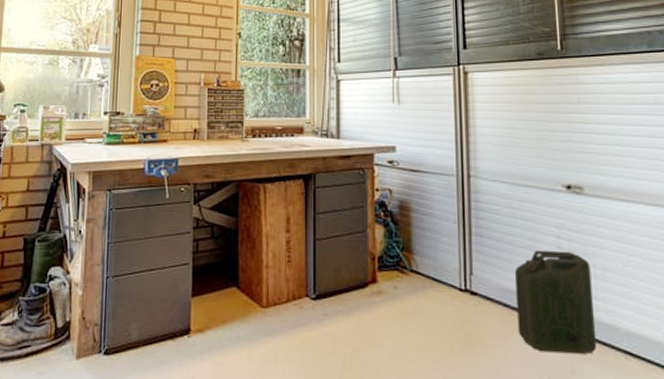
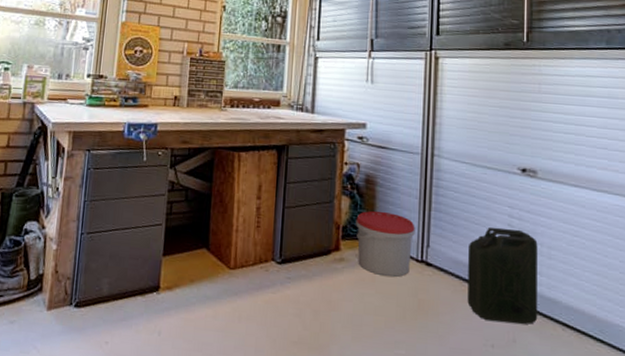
bucket: none [392,238,456,309] -> present [356,211,415,278]

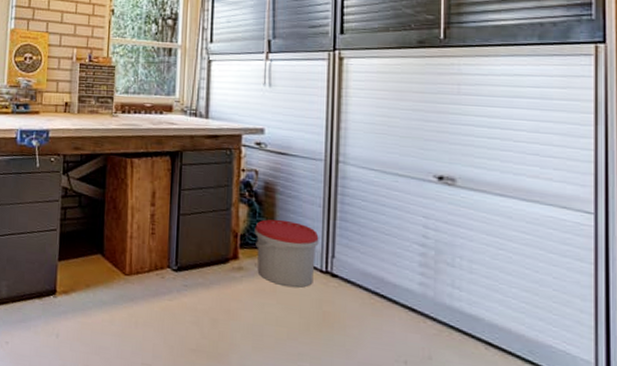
fuel can: present [467,226,538,324] -> none [377,237,458,342]

